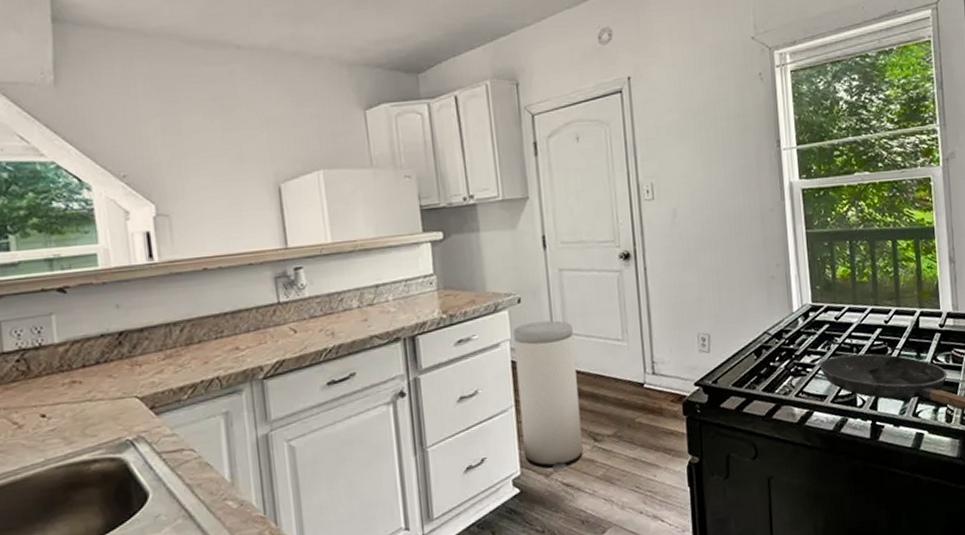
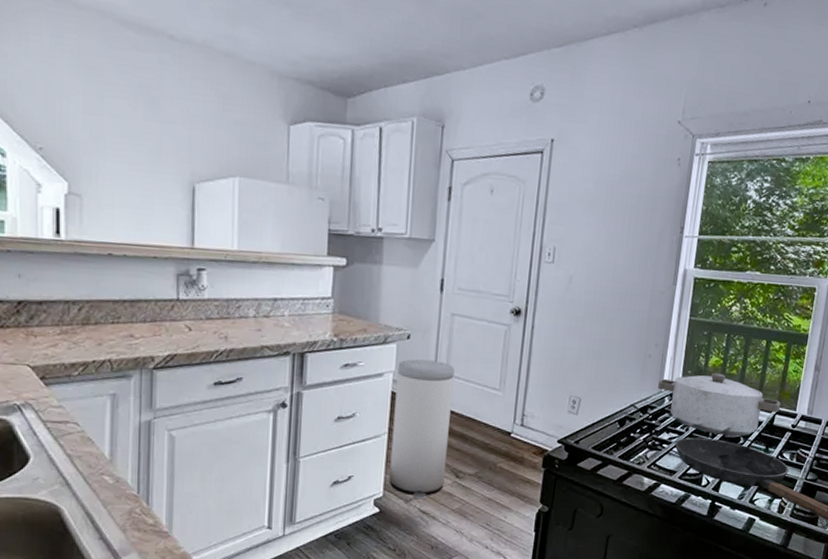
cooking pot: none [788,283,922,349] -> present [658,372,781,437]

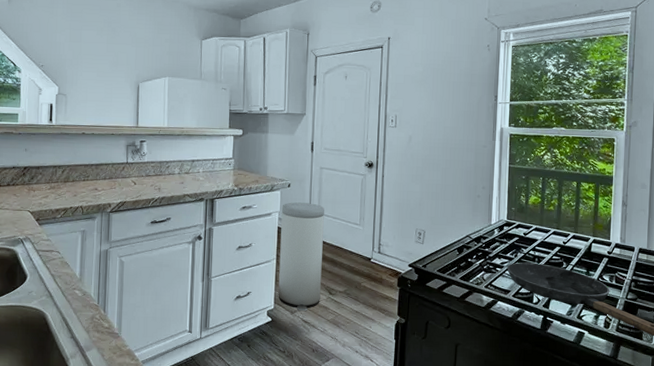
cooking pot: present [658,372,781,437] -> none [488,209,595,262]

